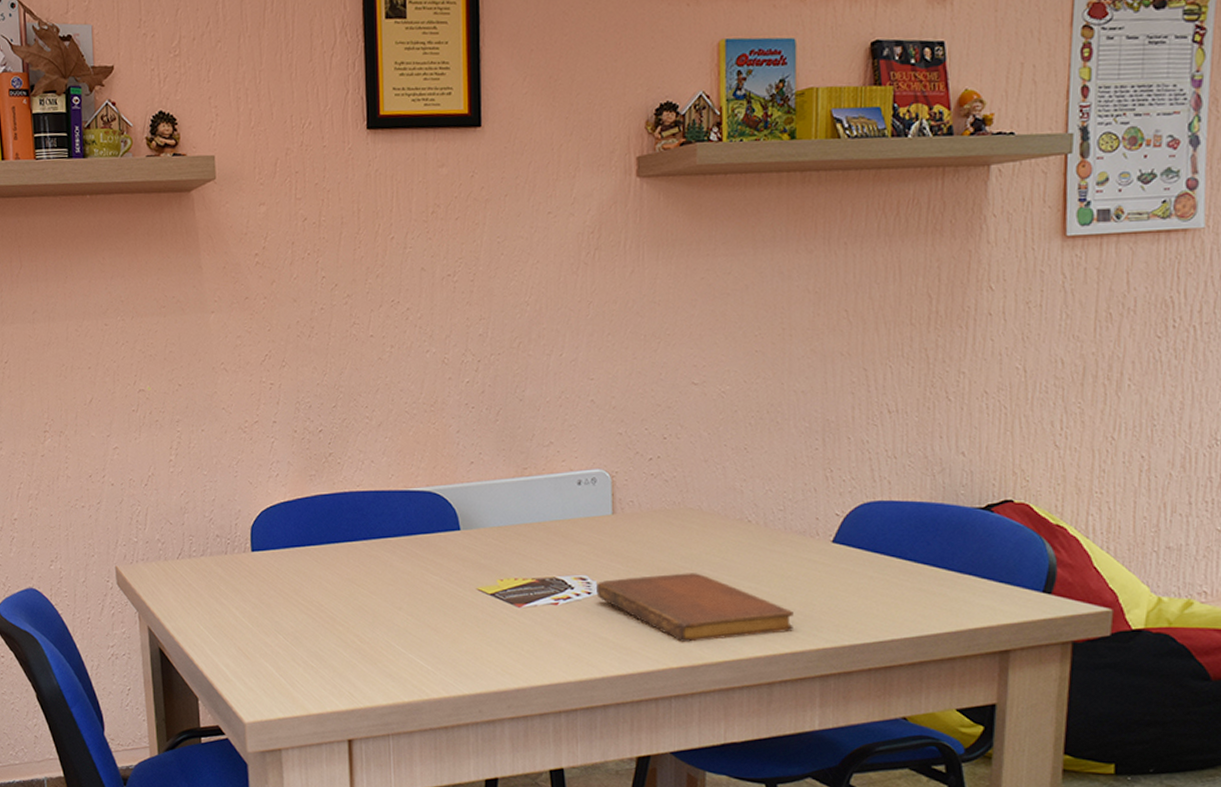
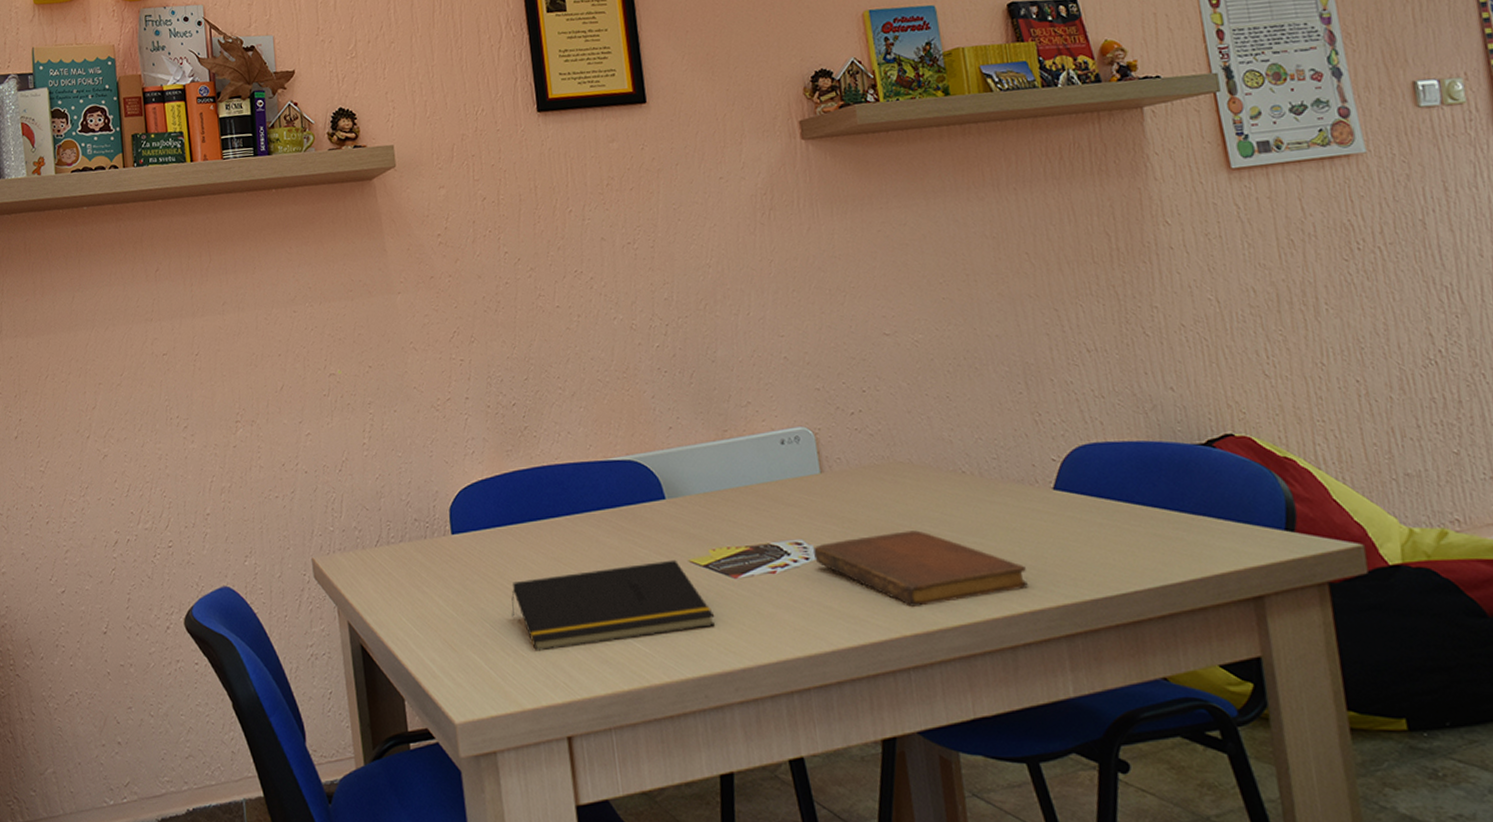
notepad: none [304,587,496,663] -> present [511,559,715,651]

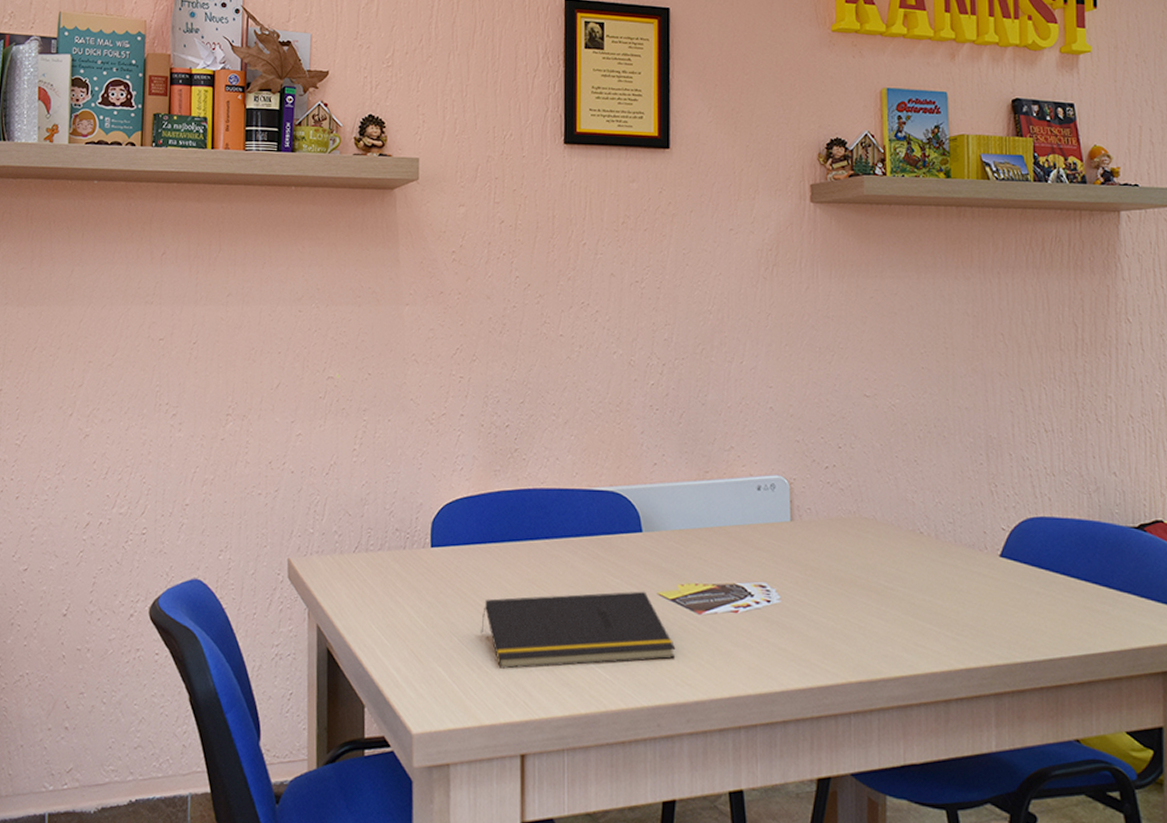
notebook: present [813,530,1028,607] -> none [776,583,967,655]

